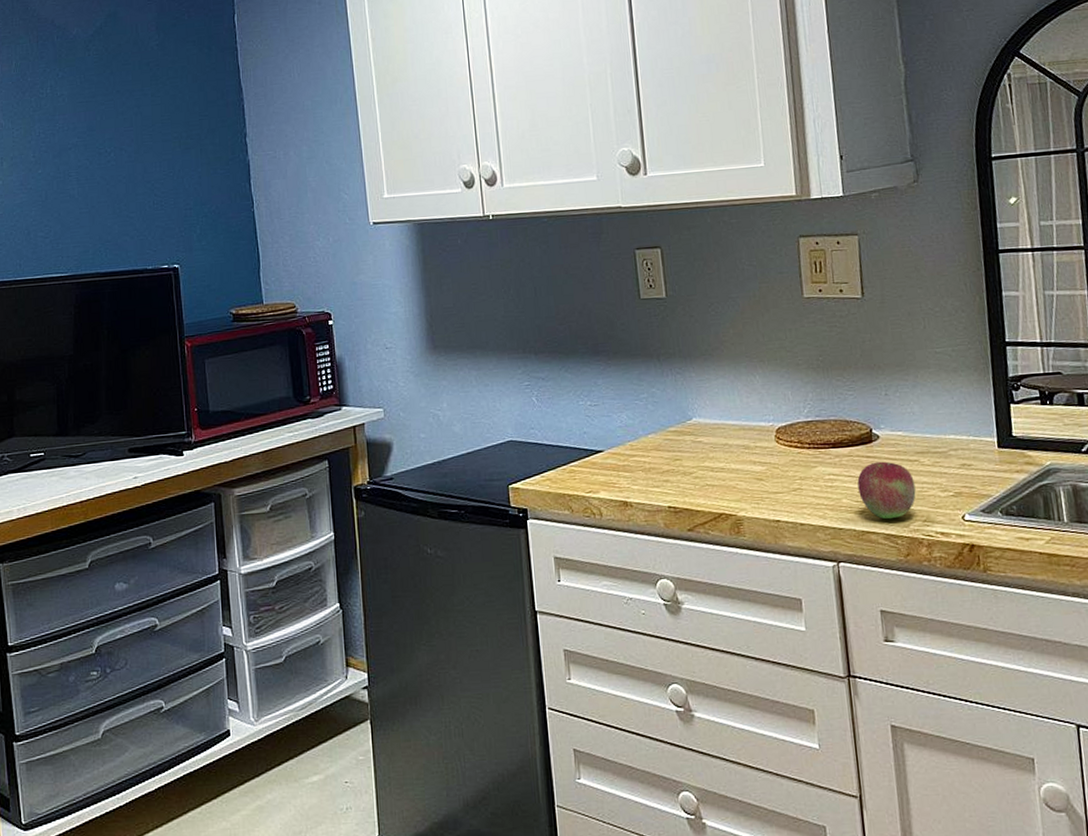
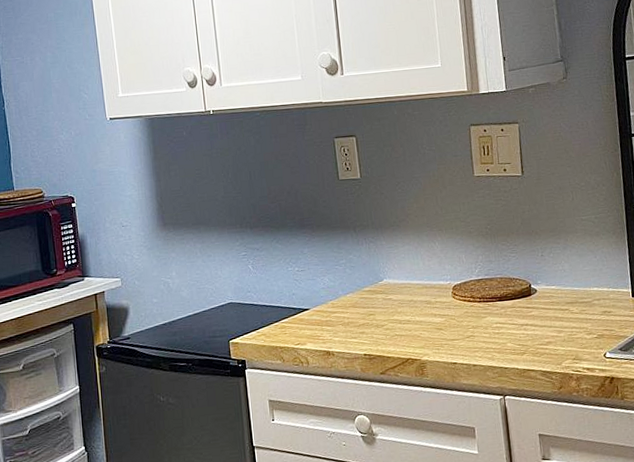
fruit: present [857,461,916,520] -> none [519,311,567,359]

